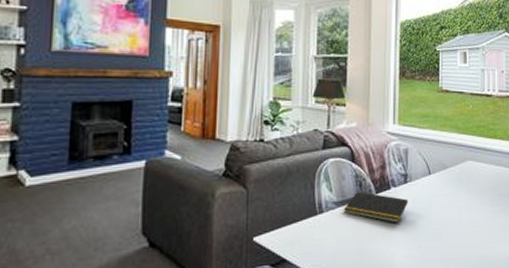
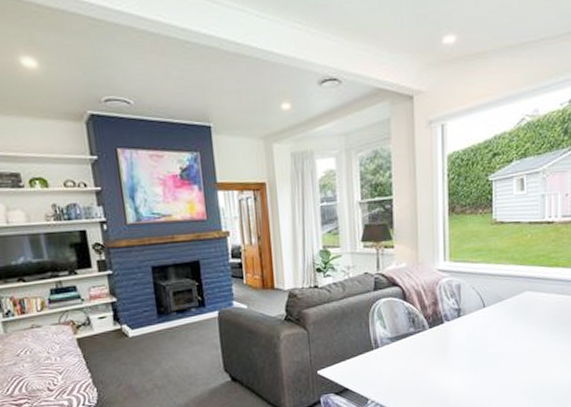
notepad: present [344,191,408,223] -> none [399,327,463,354]

